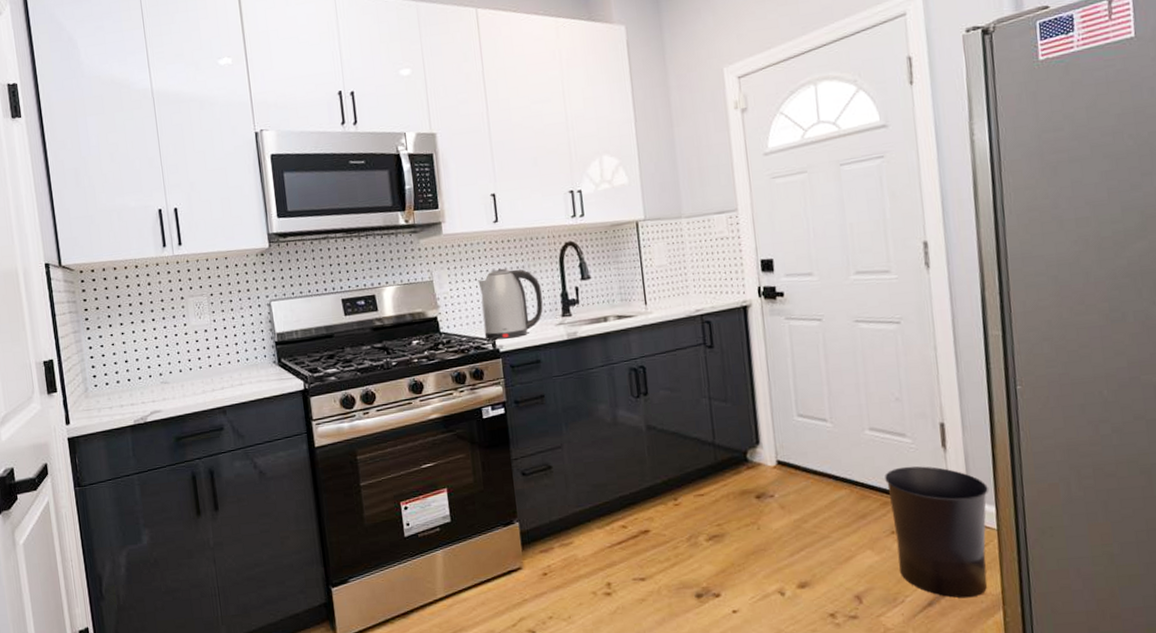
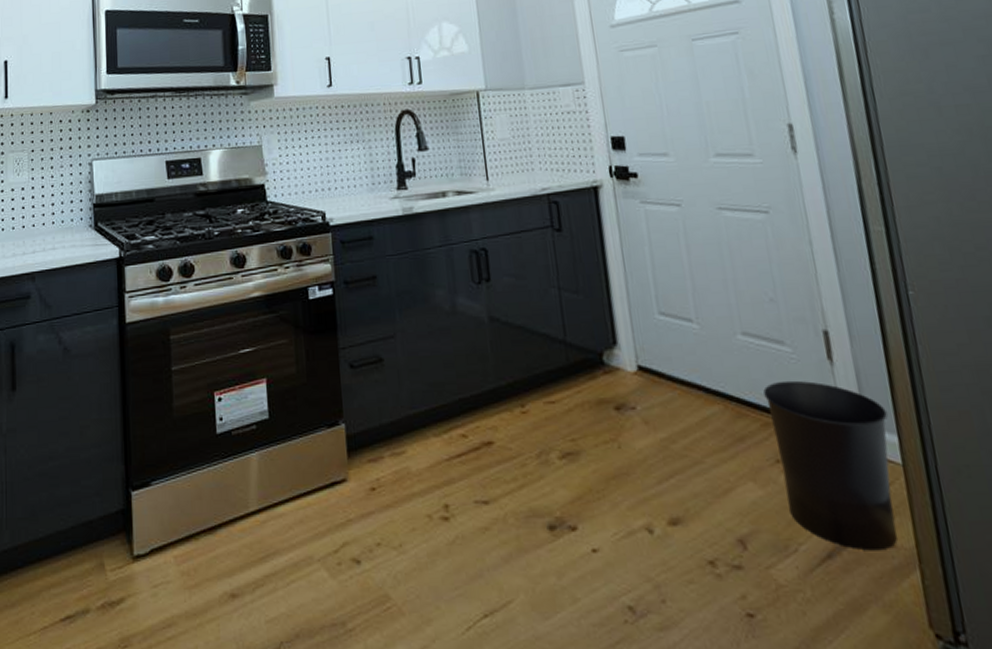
kettle: present [478,268,543,340] -> none [309,135,377,212]

